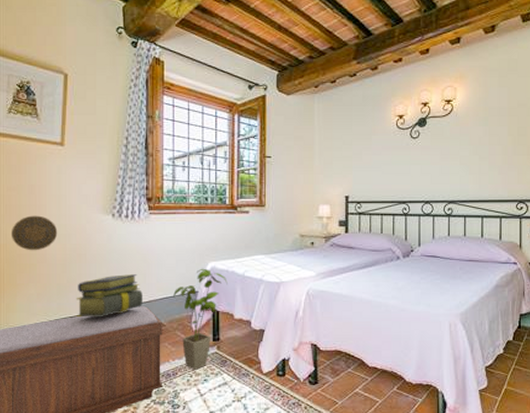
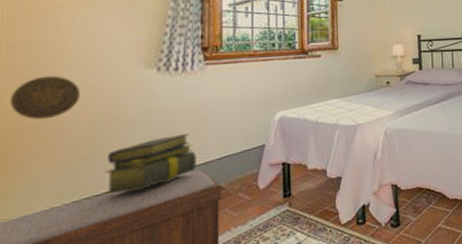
house plant: present [173,268,228,370] -> none [235,118,299,235]

